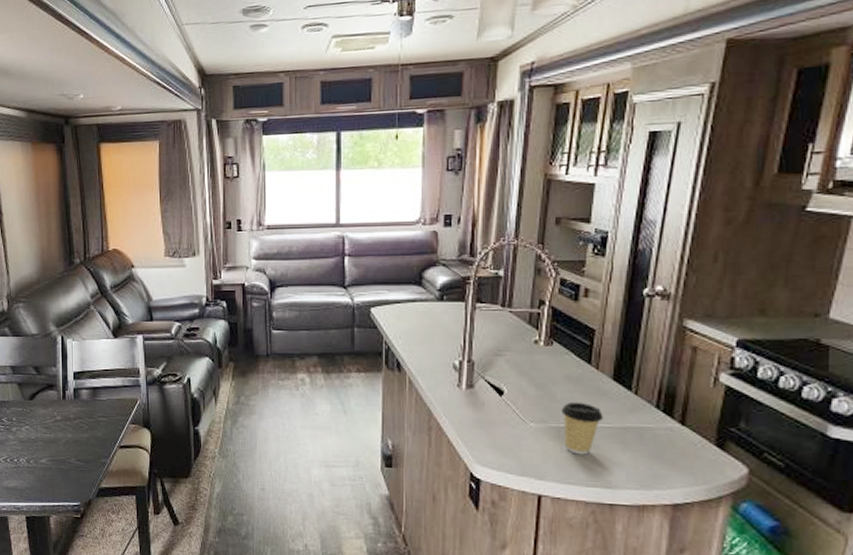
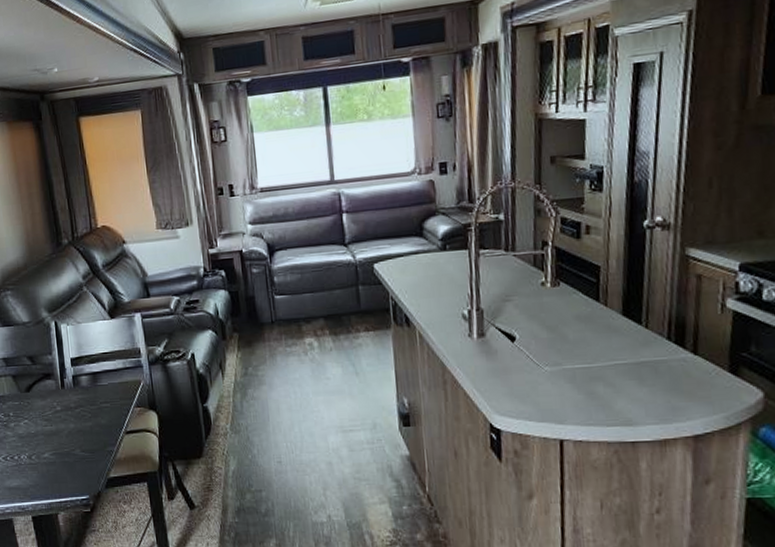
coffee cup: present [560,401,603,455] -> none [574,340,617,395]

